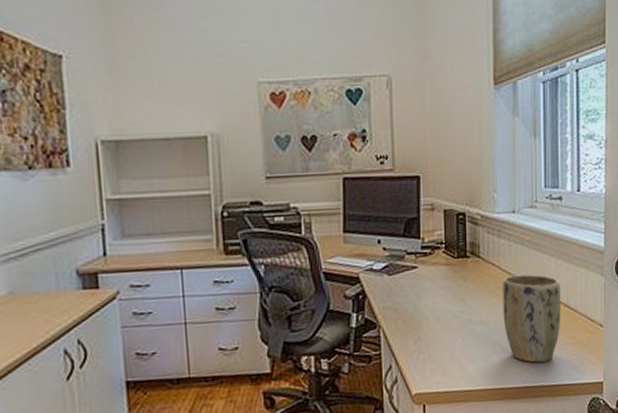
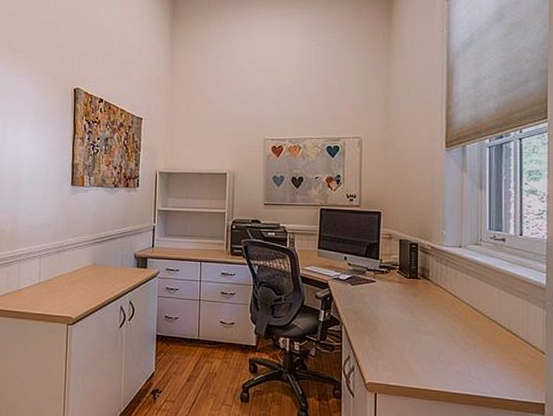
plant pot: present [503,274,561,363] -> none [448,298,504,376]

